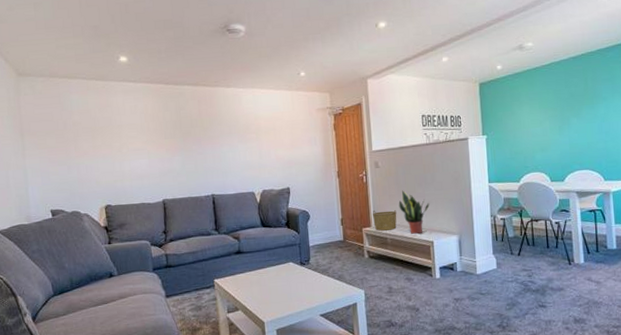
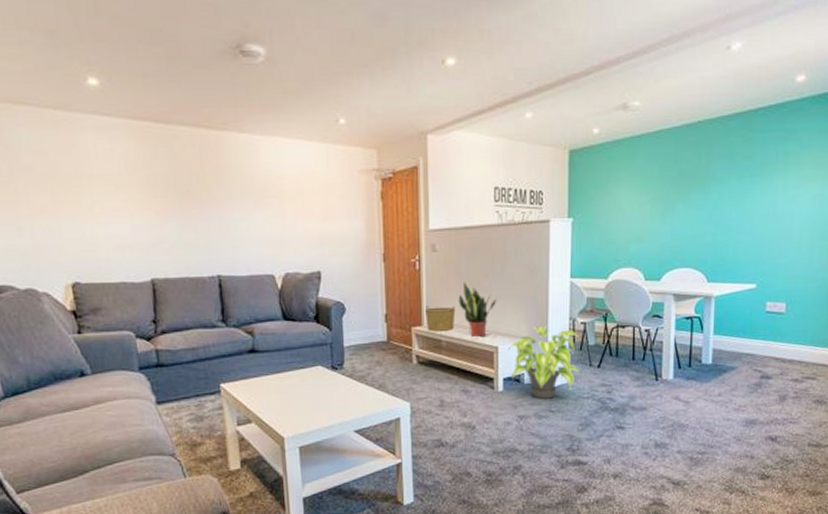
plant: none [441,221,505,284] -> present [508,324,581,399]

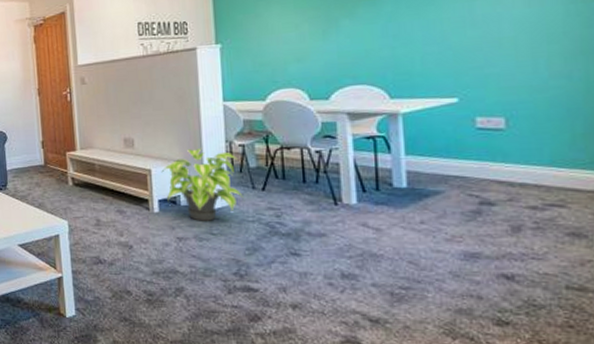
basket: present [424,306,456,332] -> none [77,132,107,157]
potted plant: present [458,282,496,338] -> none [108,110,147,161]

